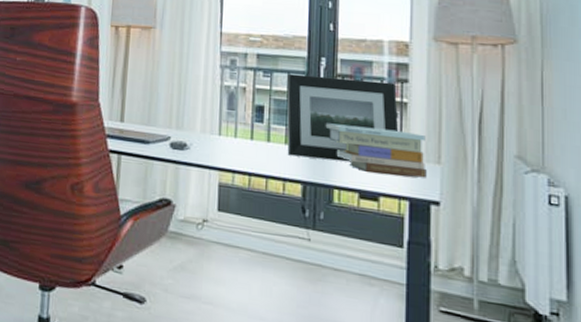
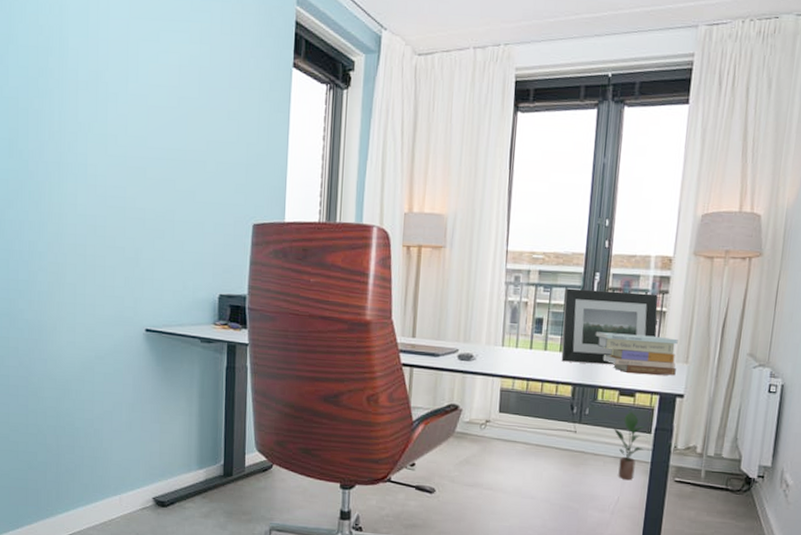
potted plant: none [355,219,397,305] -> present [613,412,646,480]

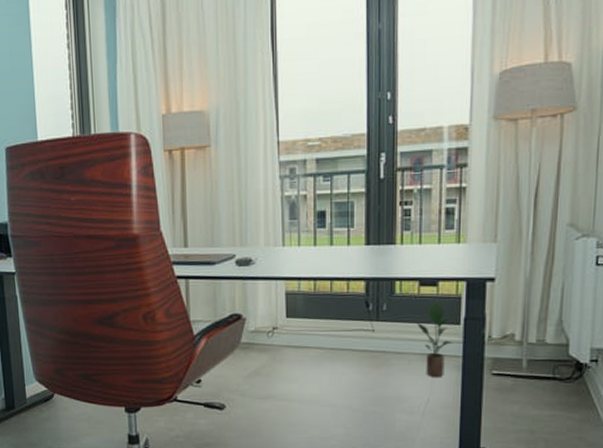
picture frame: present [561,288,658,365] -> none [347,169,458,256]
books: present [595,332,678,376] -> none [386,215,483,260]

